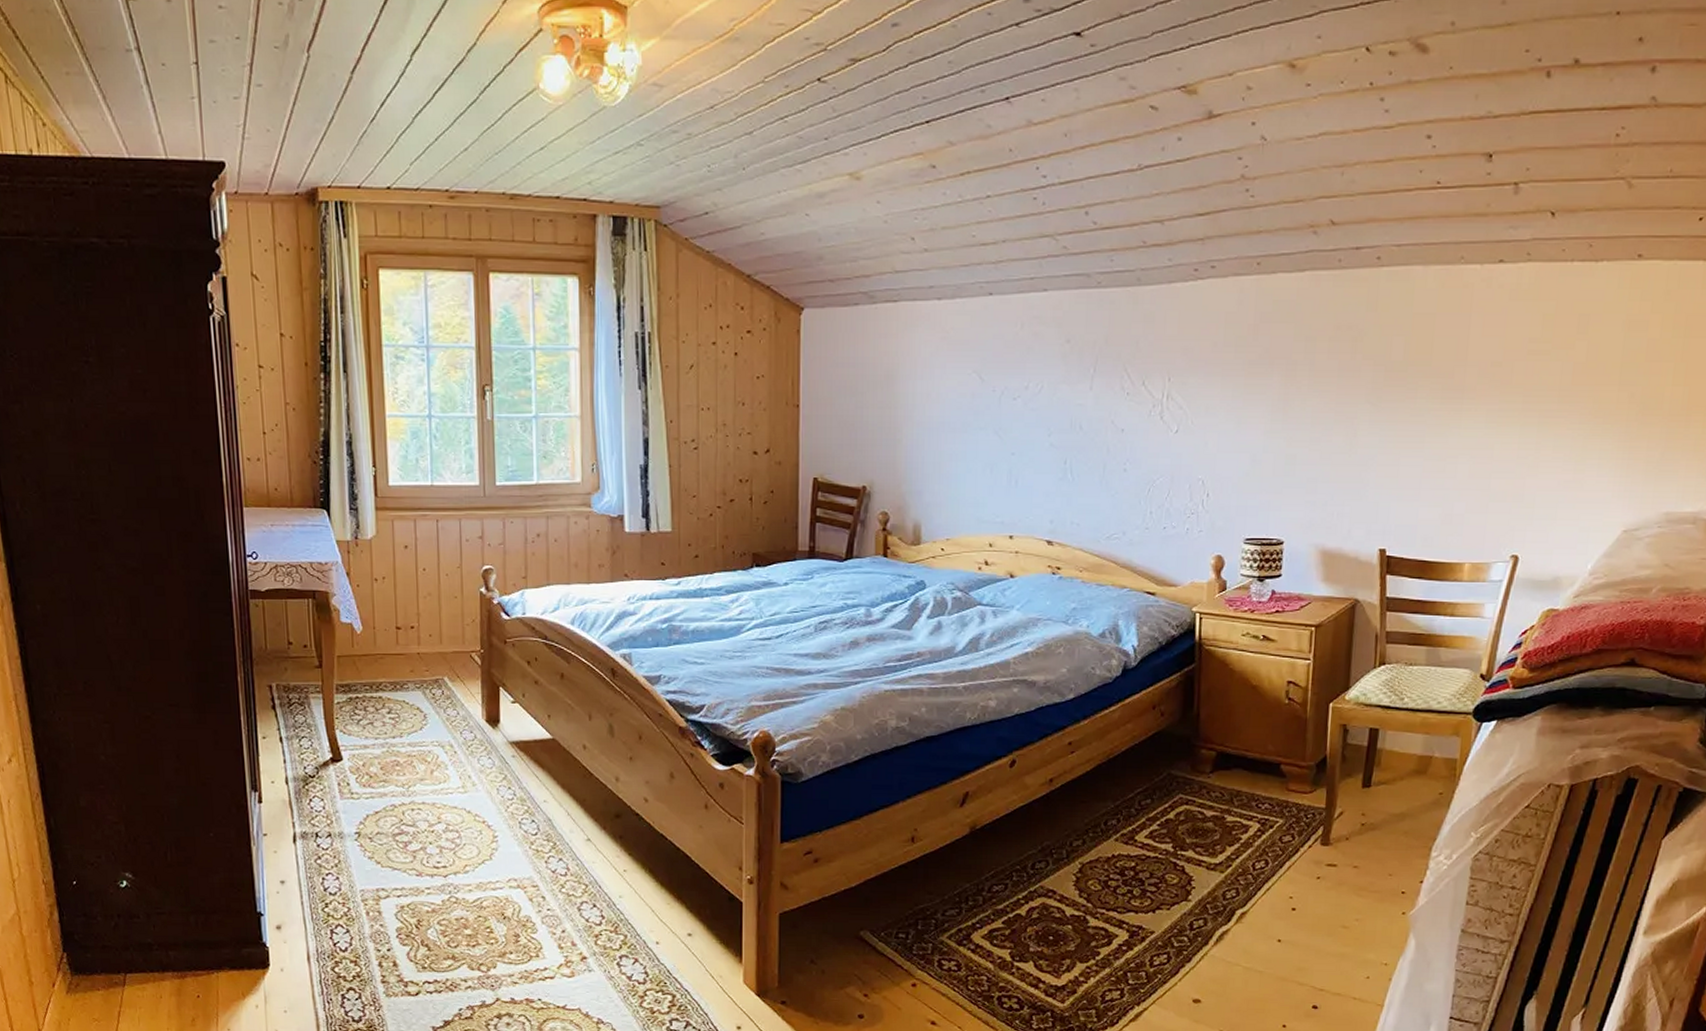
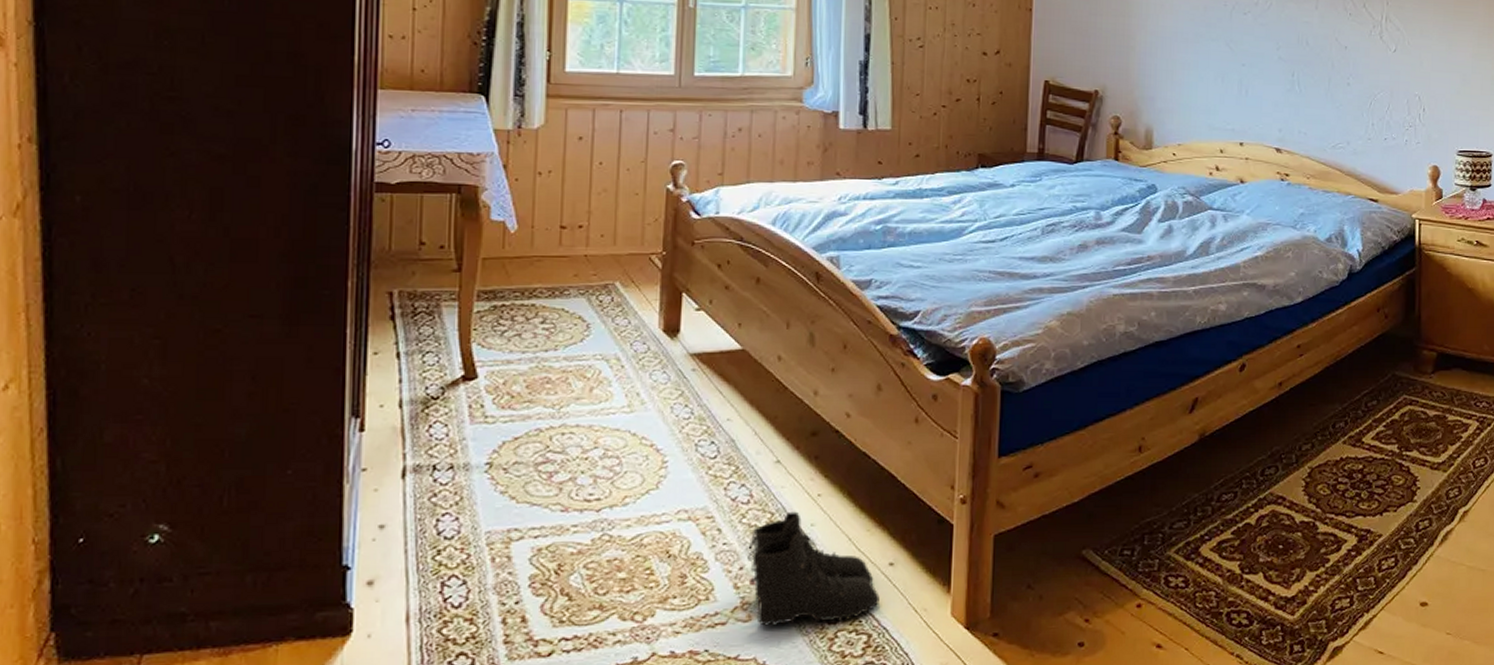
boots: none [568,884,681,982] -> present [747,511,880,626]

